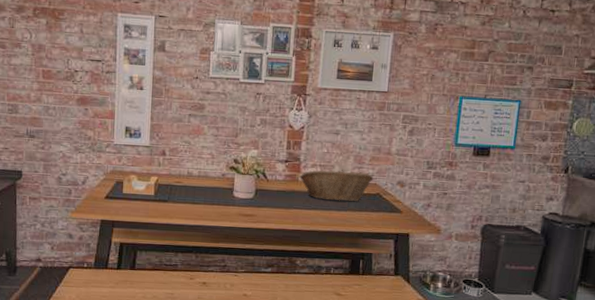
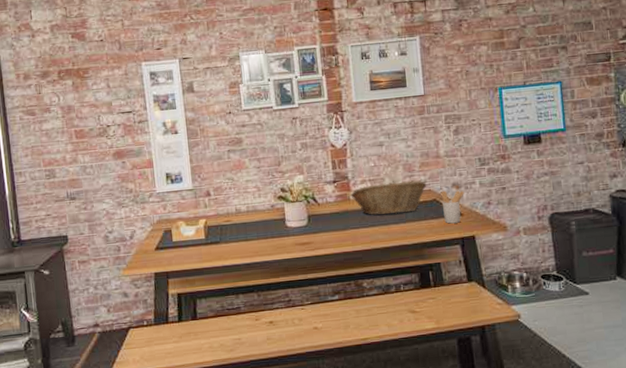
utensil holder: none [383,186,408,219] -> present [440,190,465,224]

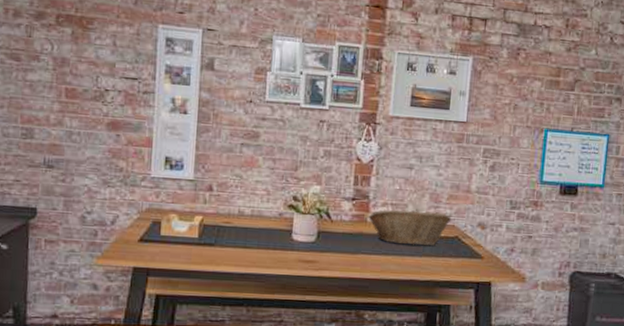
utensil holder: present [440,190,465,224] -> none [463,228,490,266]

